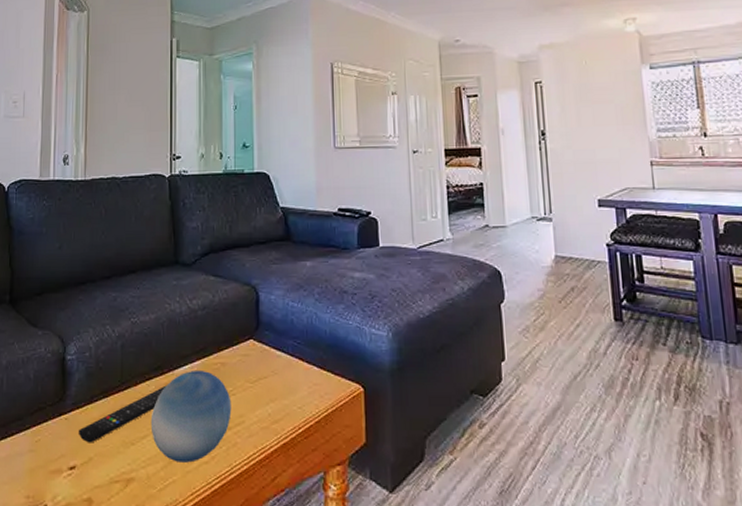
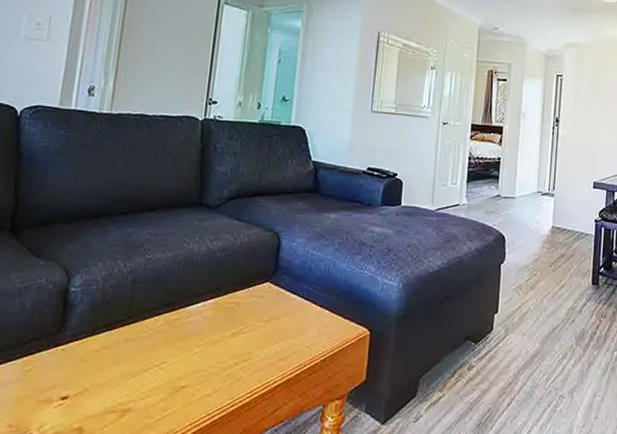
remote control: present [79,385,166,443] -> none [75,321,176,374]
decorative ball: present [150,369,232,463] -> none [154,308,241,395]

